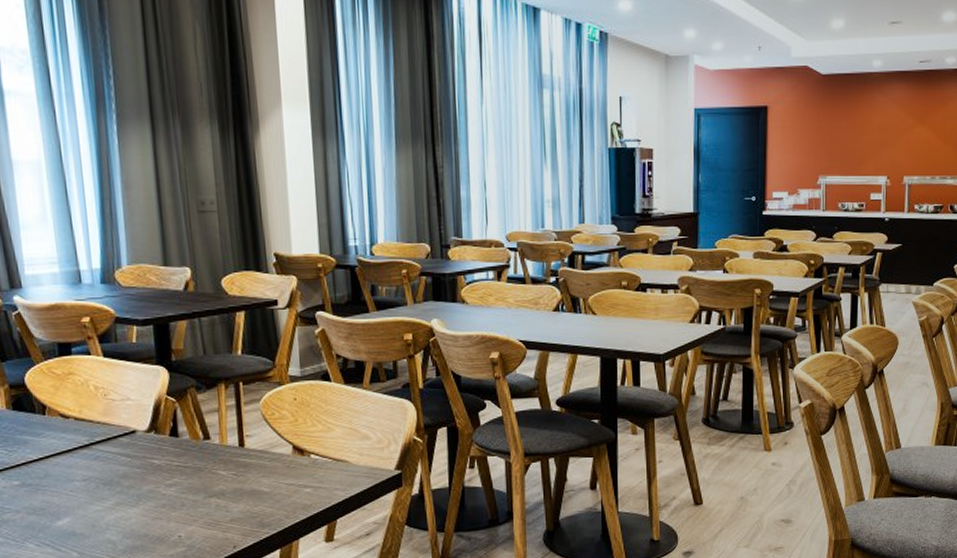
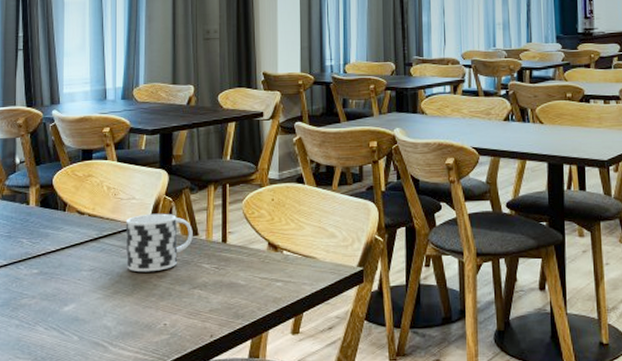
cup: none [121,415,204,481] -> present [125,213,193,272]

